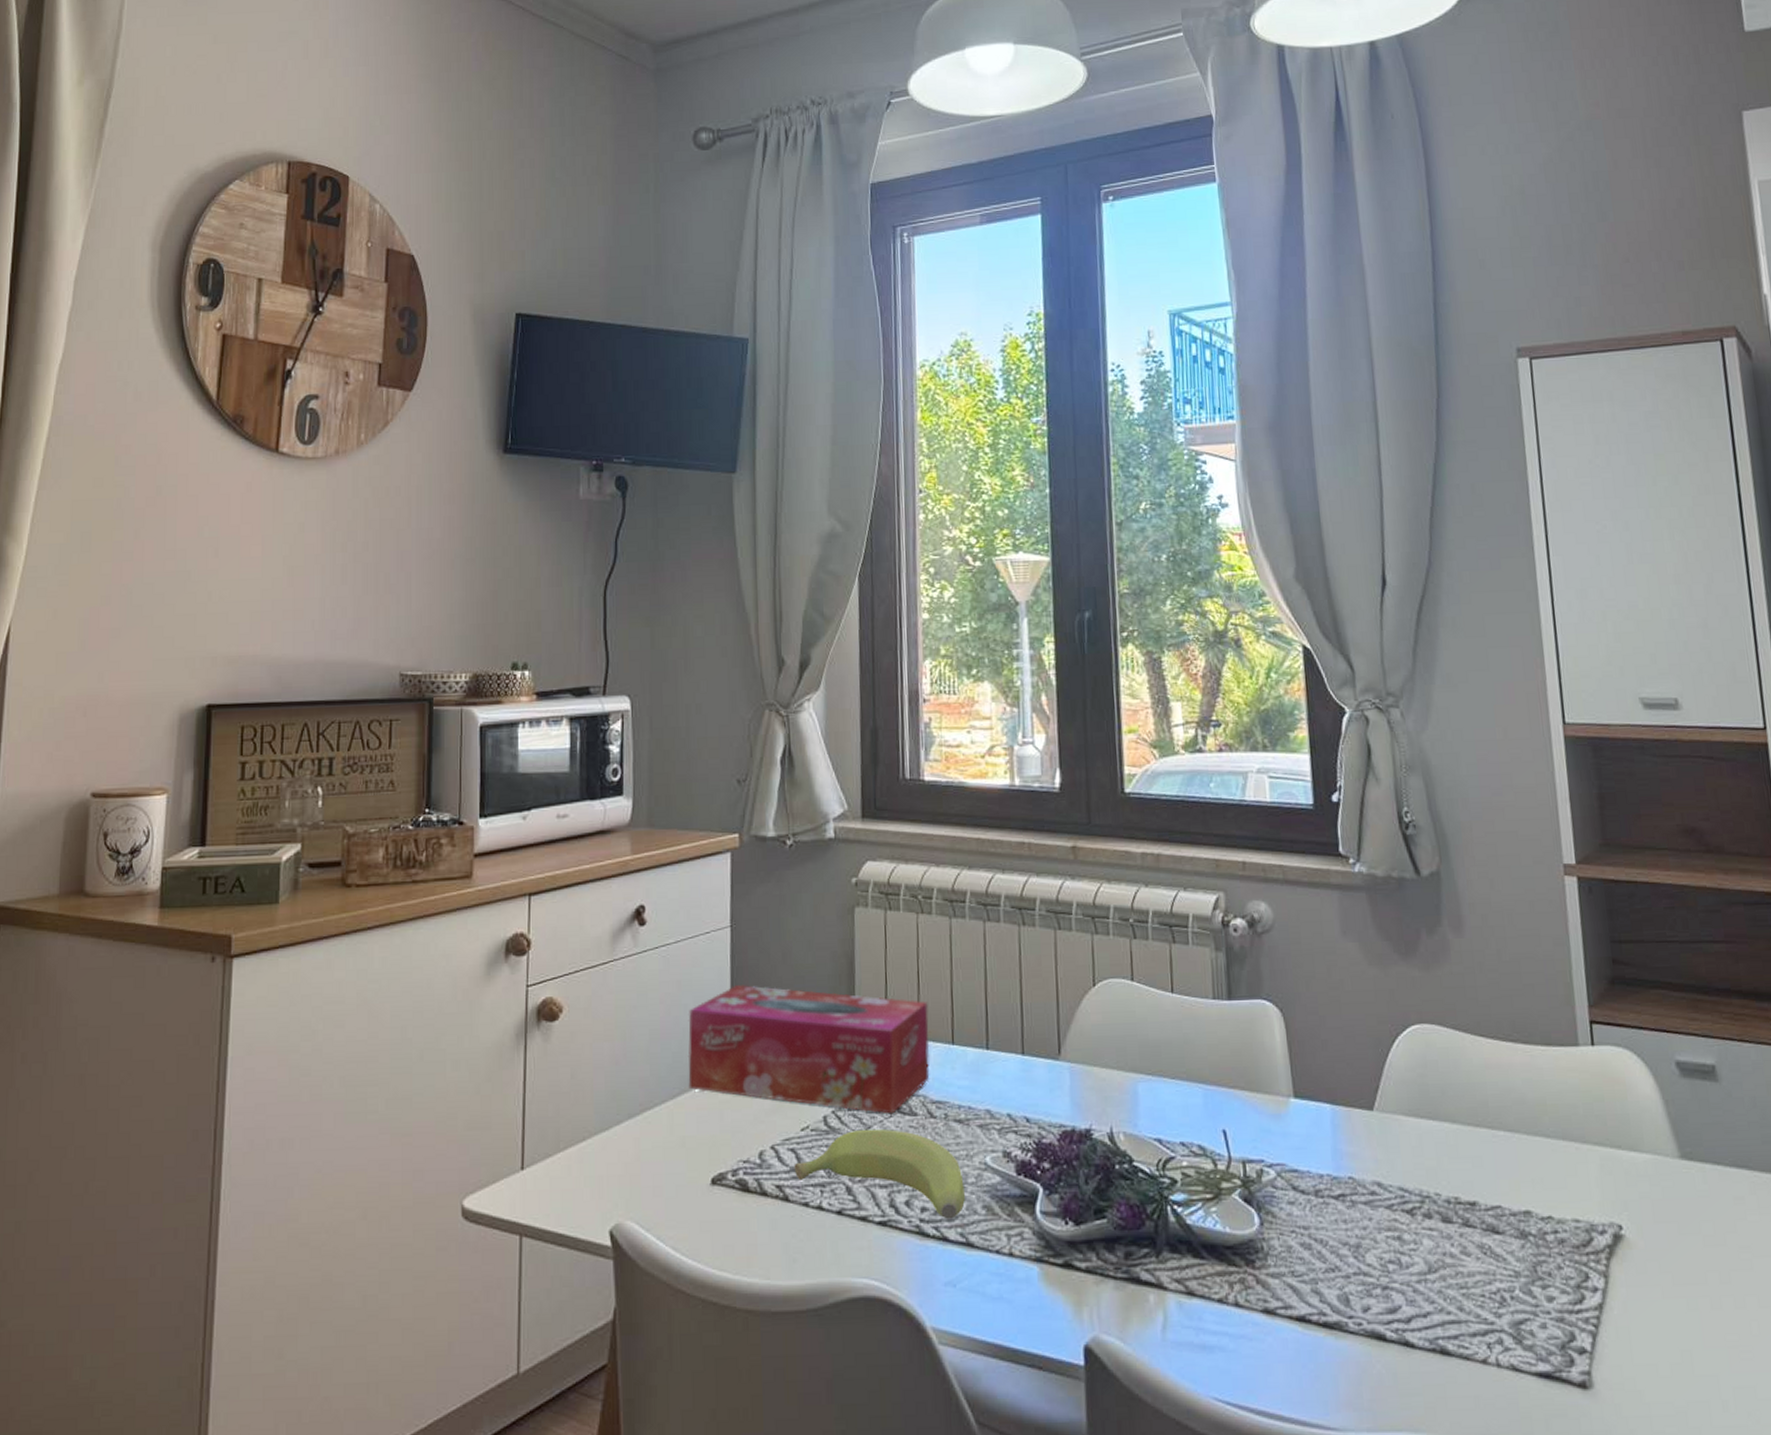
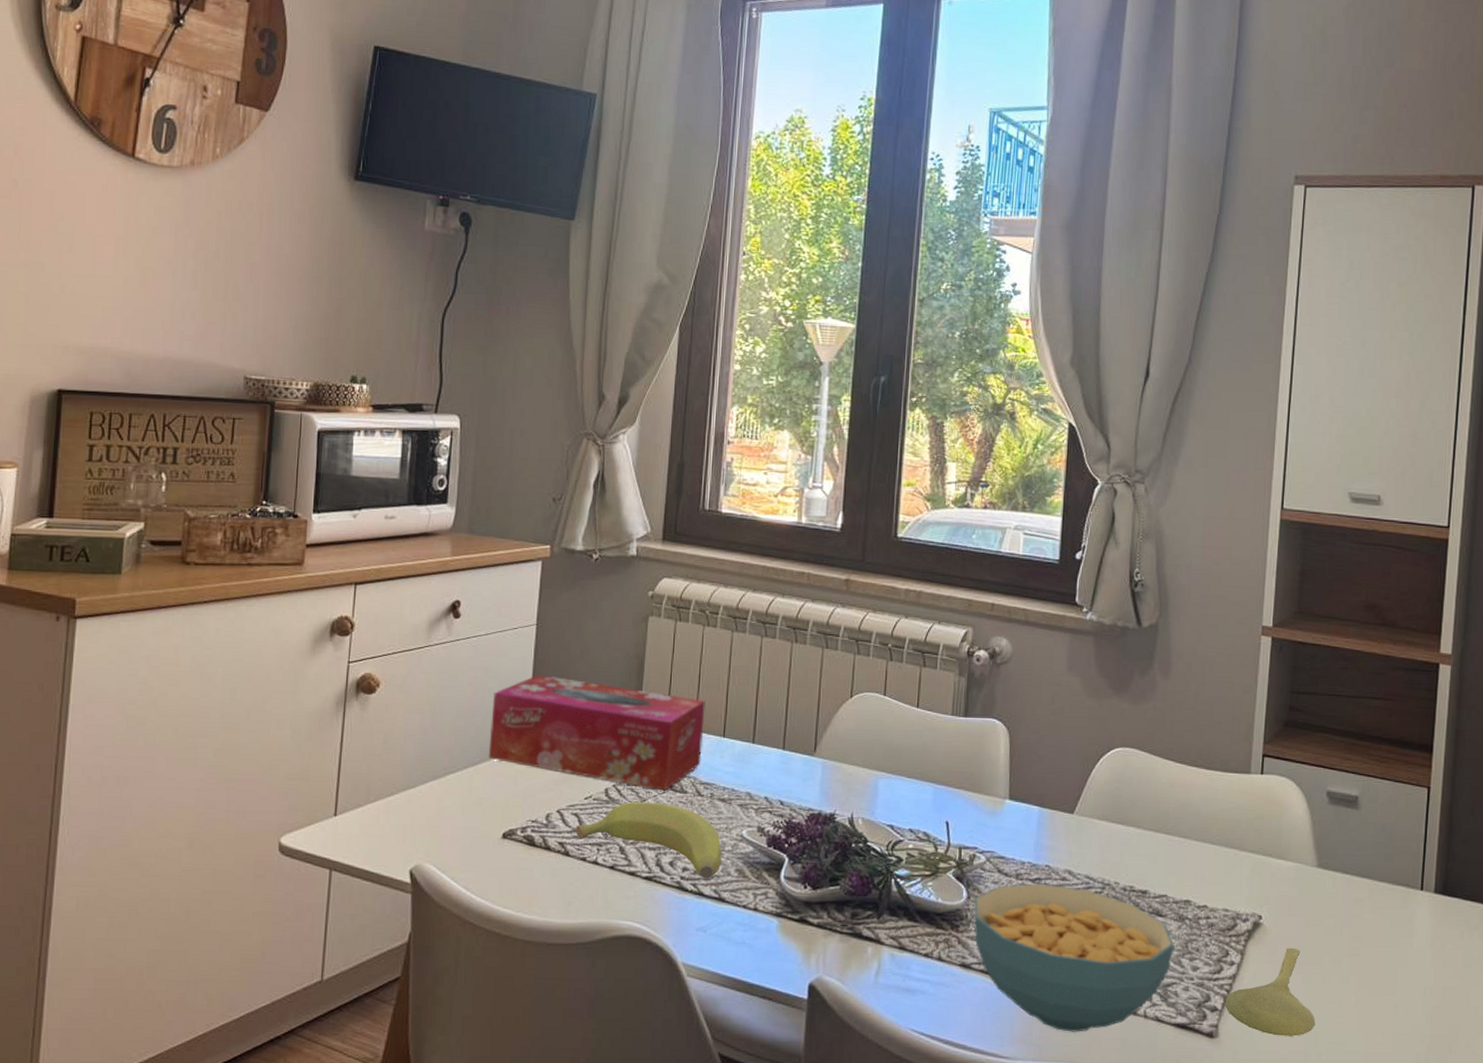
cereal bowl: none [1267,1200,1521,1391] -> present [973,883,1175,1032]
spoon: none [1594,1264,1713,1382] -> present [1225,947,1316,1036]

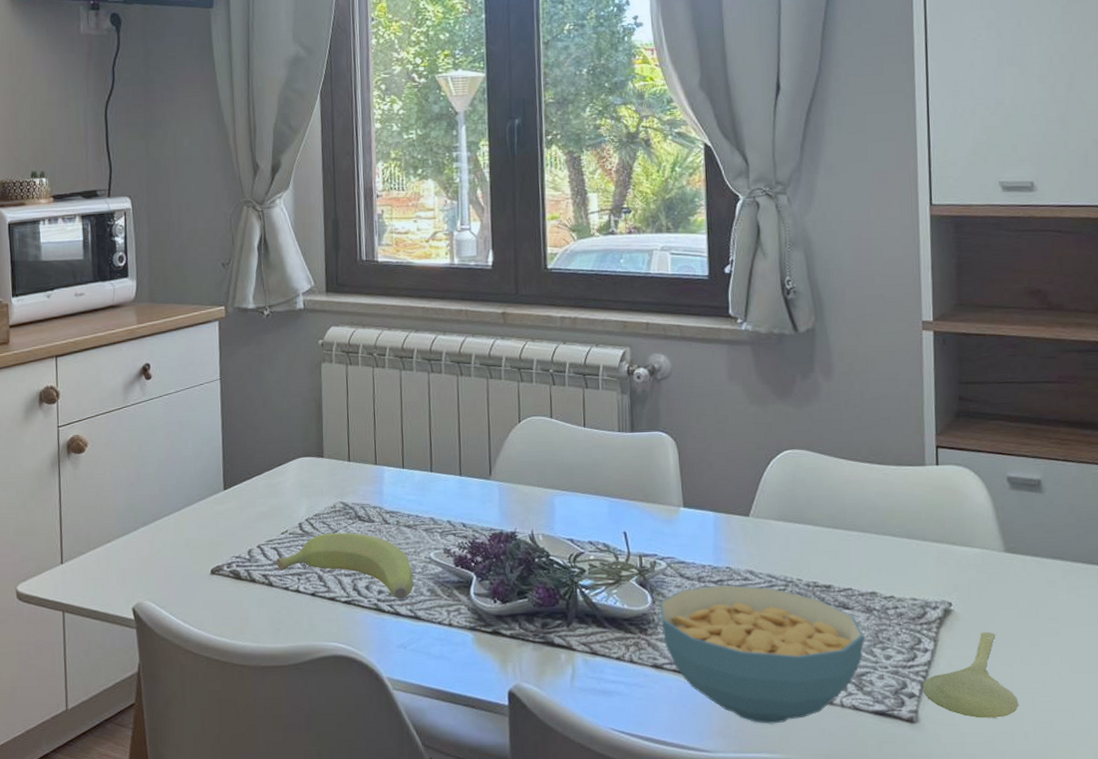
tissue box: present [488,675,705,791] -> none [188,424,384,522]

